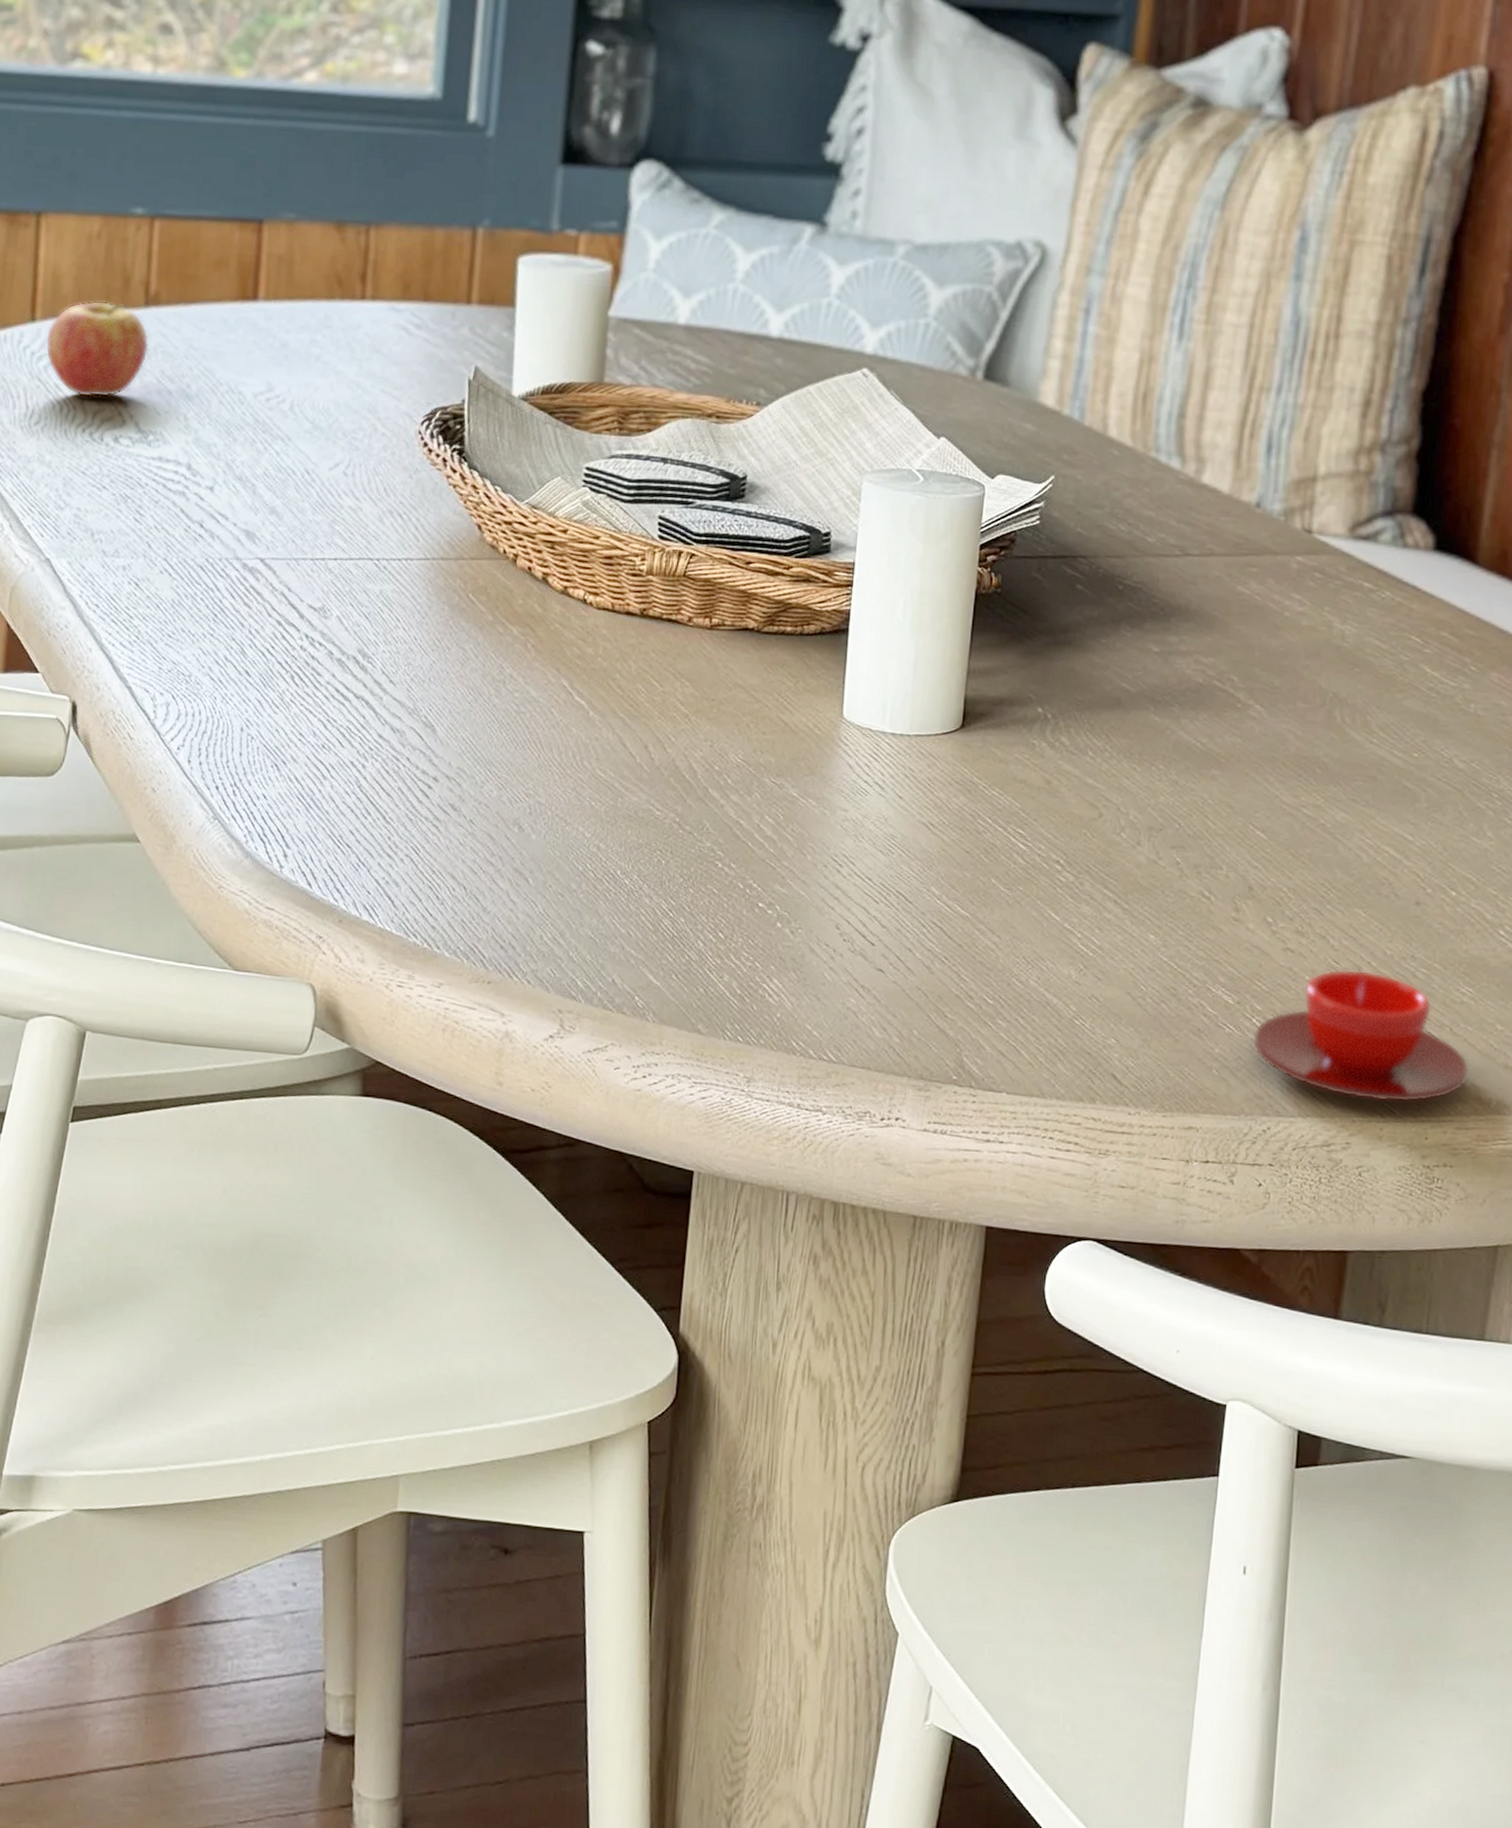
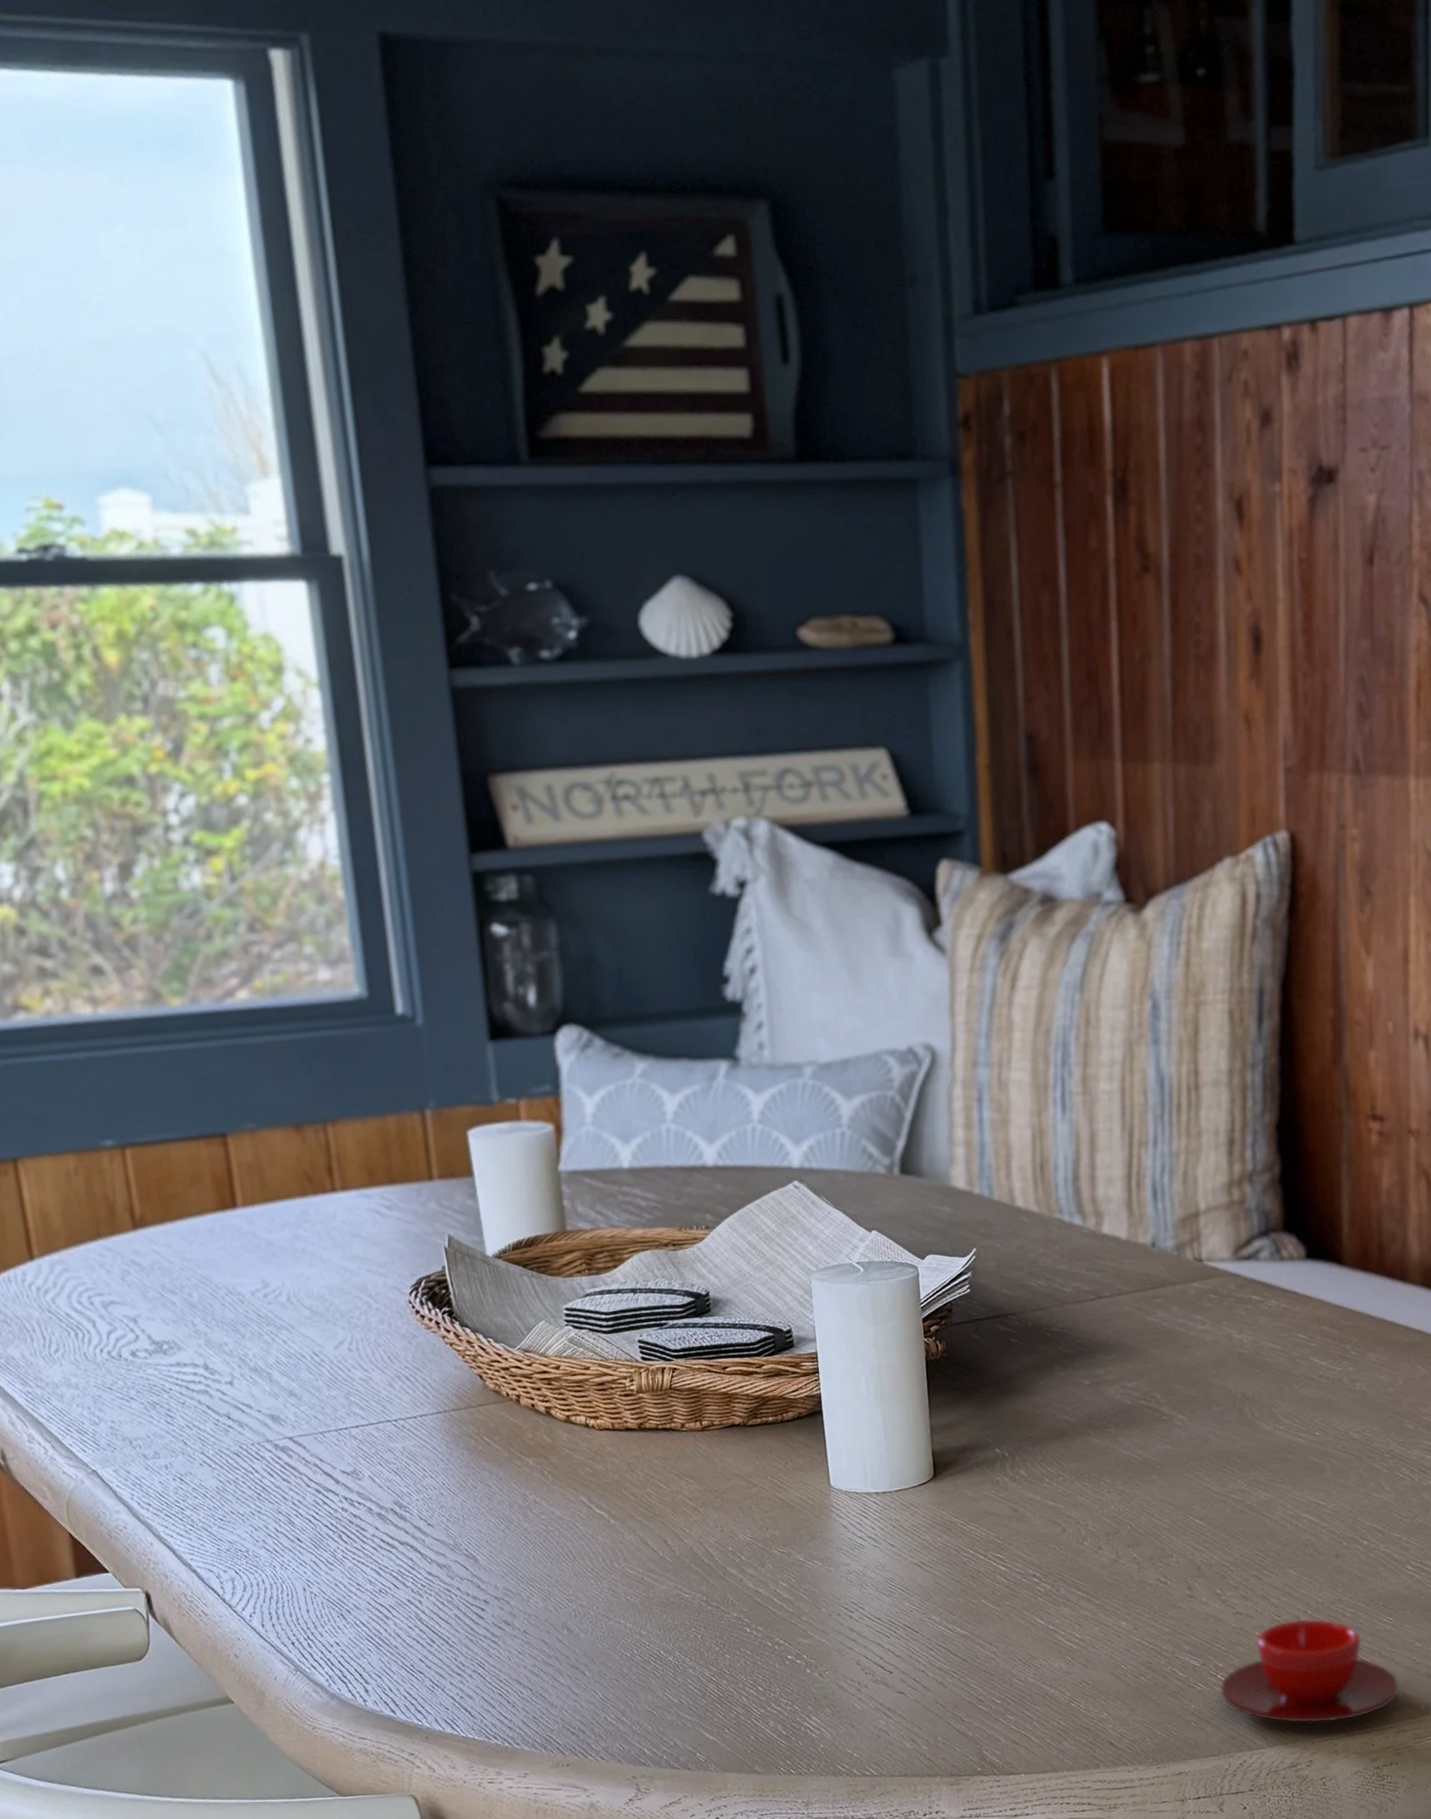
fruit: present [45,300,150,398] -> none [46,1230,146,1321]

